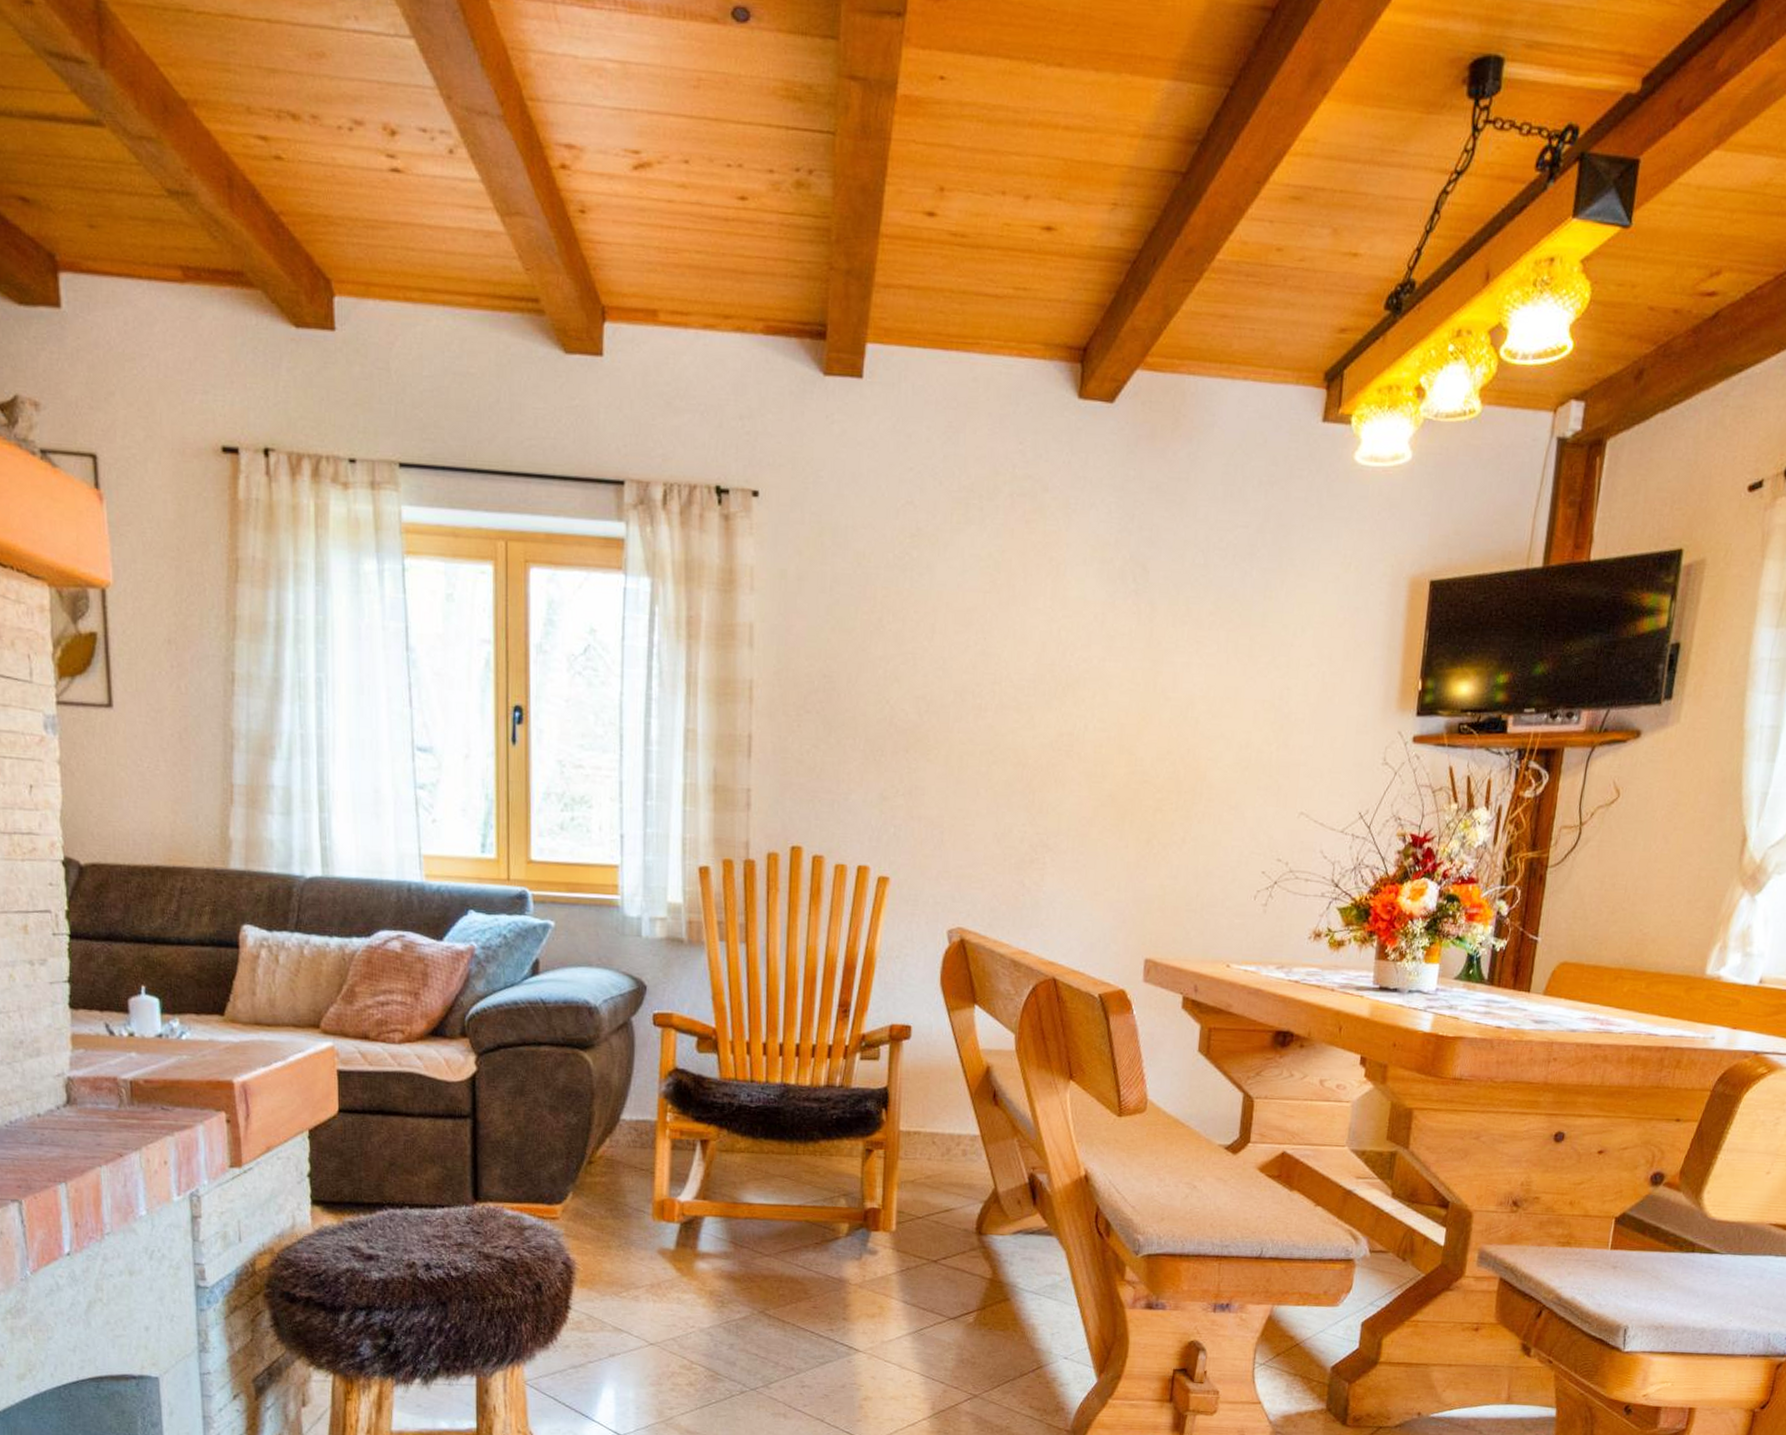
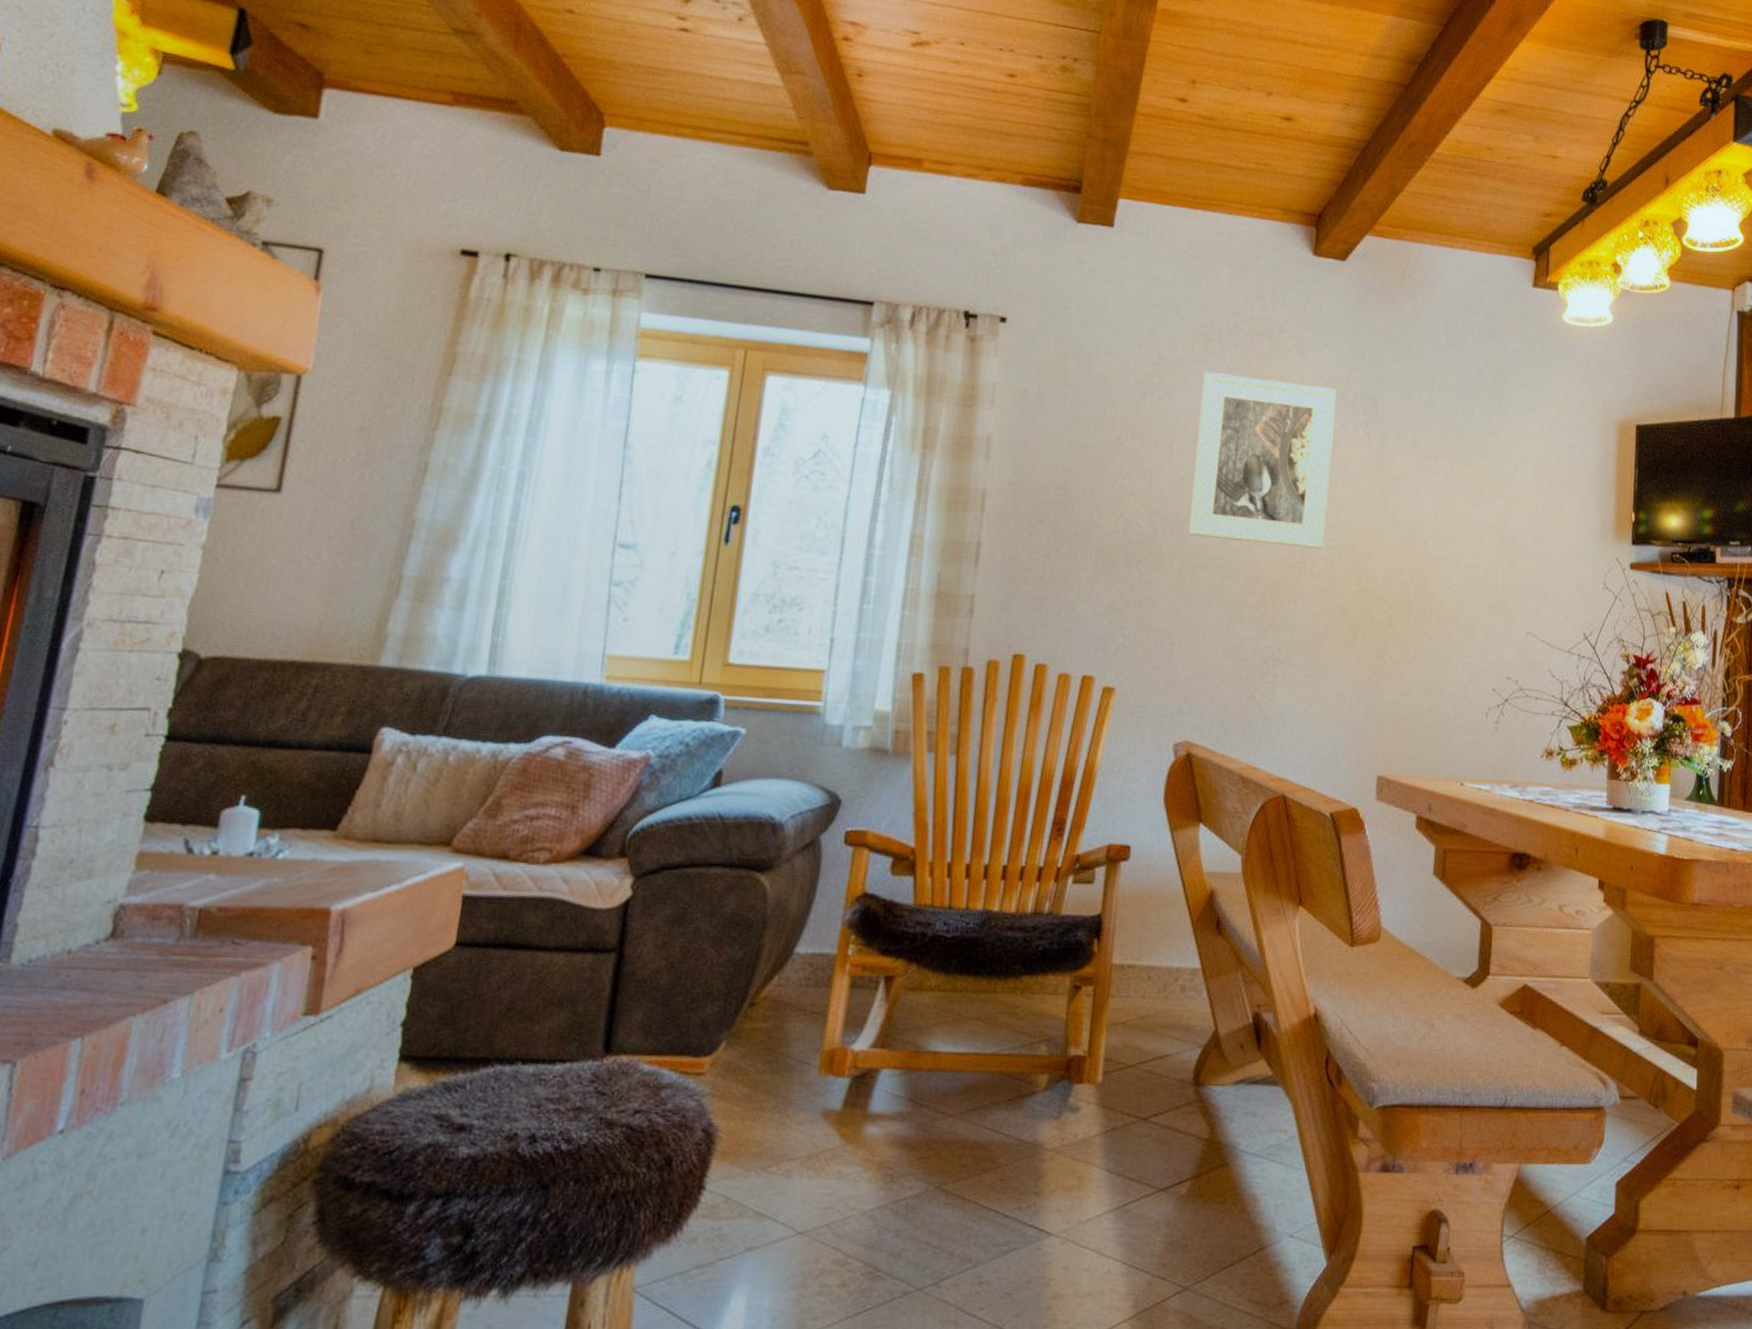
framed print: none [954,542,1104,731] -> present [1188,372,1337,549]

